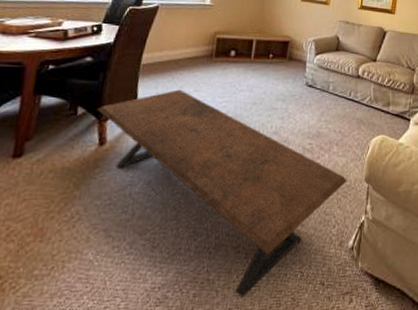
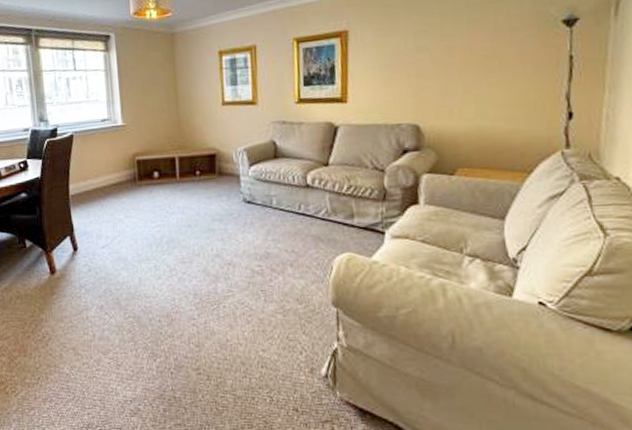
coffee table: present [98,89,347,299] -> none [42,217,310,418]

